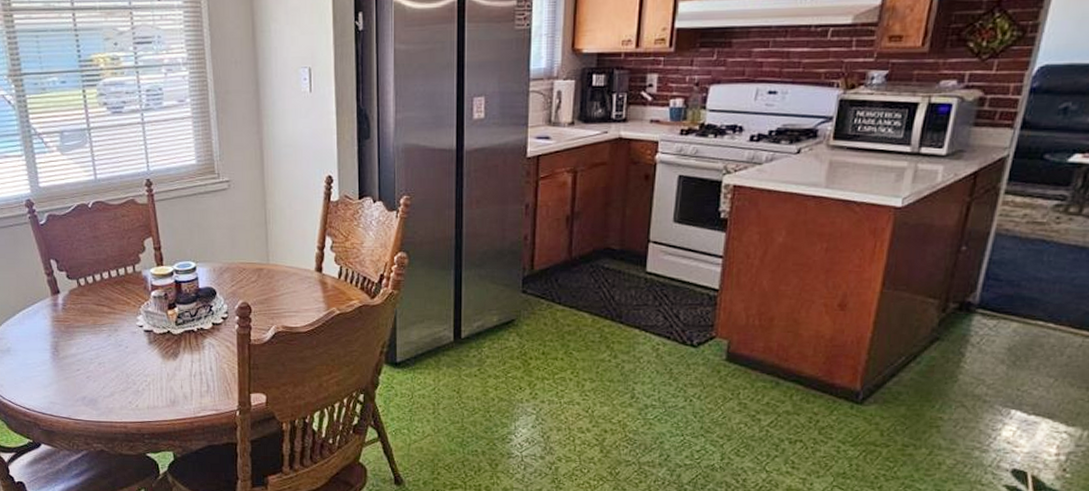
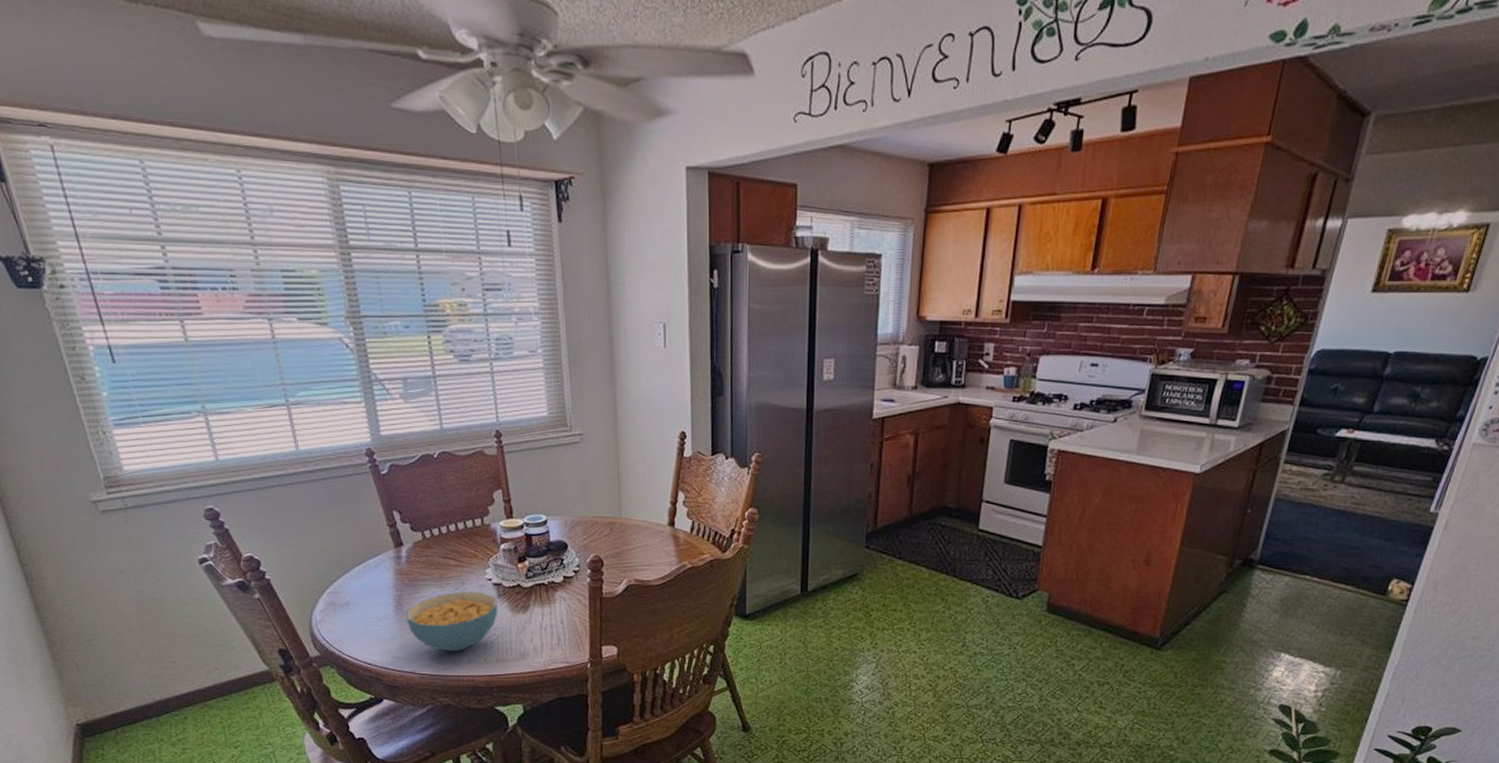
cereal bowl: none [62,338,149,398] -> present [406,591,498,652]

